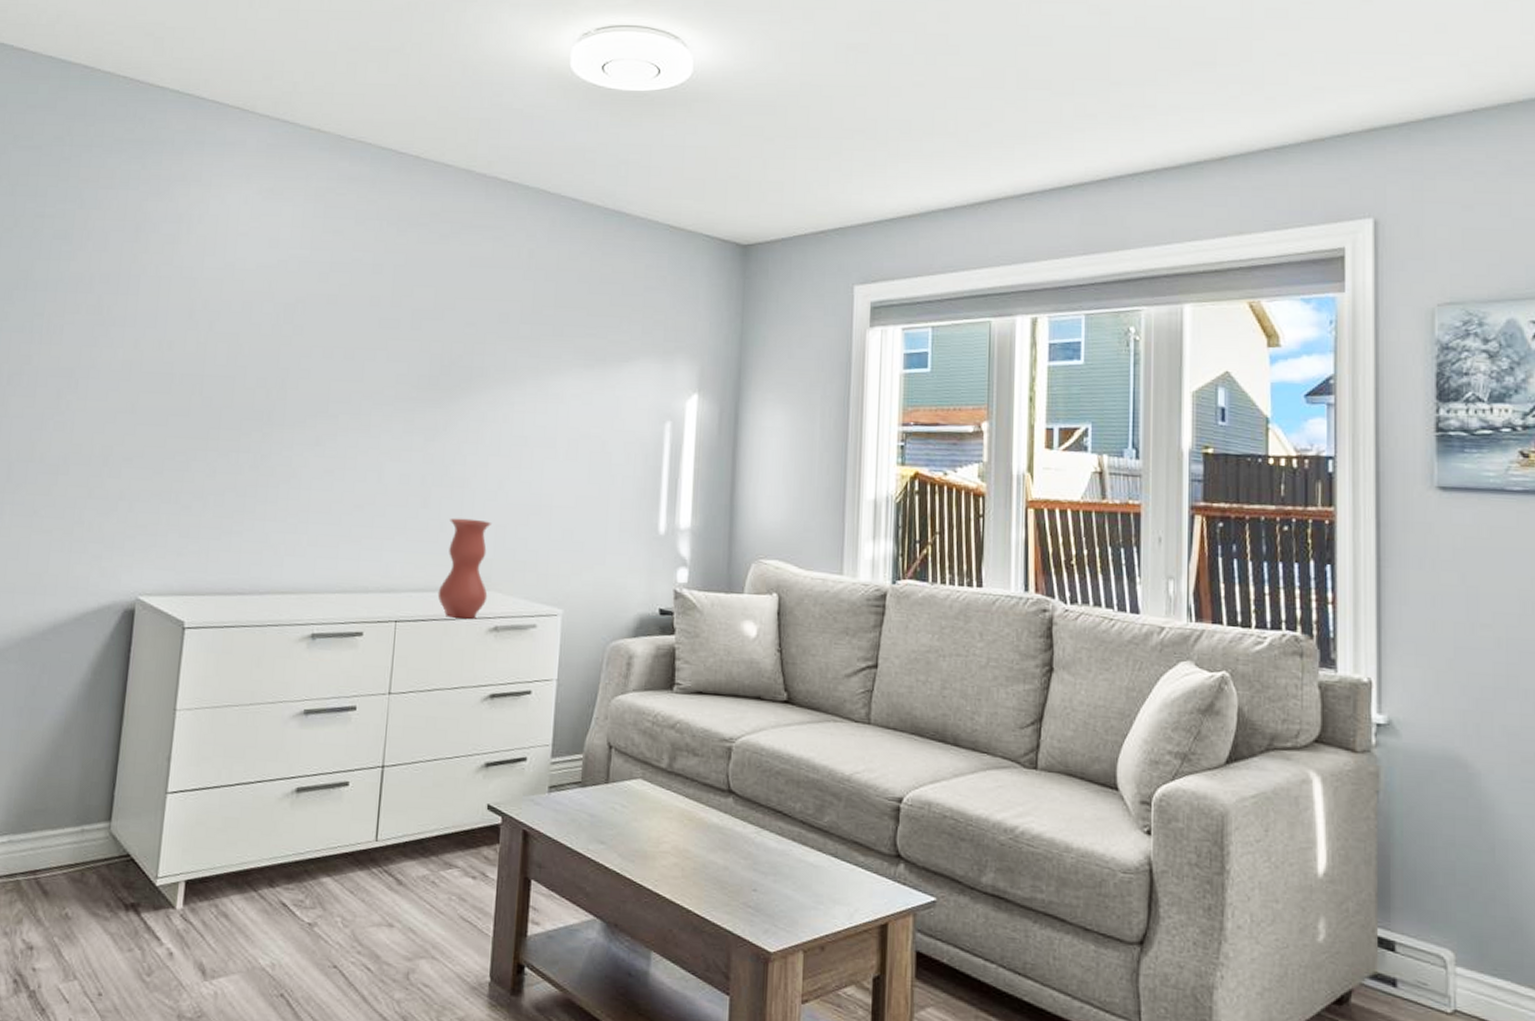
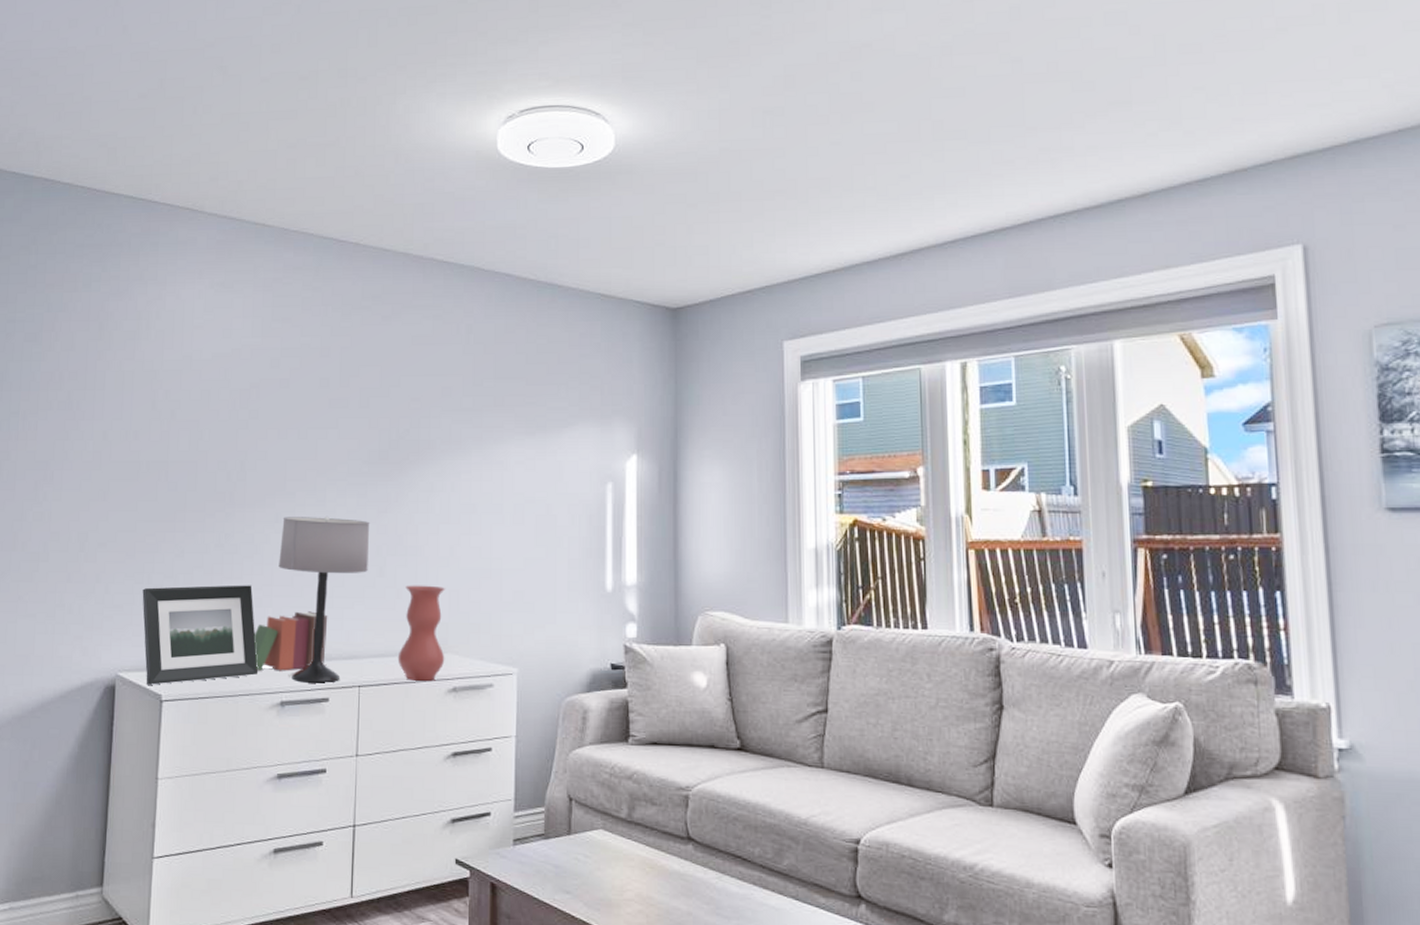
picture frame: none [168,507,290,611] -> present [142,585,259,685]
books: none [286,540,367,601] -> present [253,611,328,671]
table lamp: none [316,440,416,617] -> present [278,516,370,683]

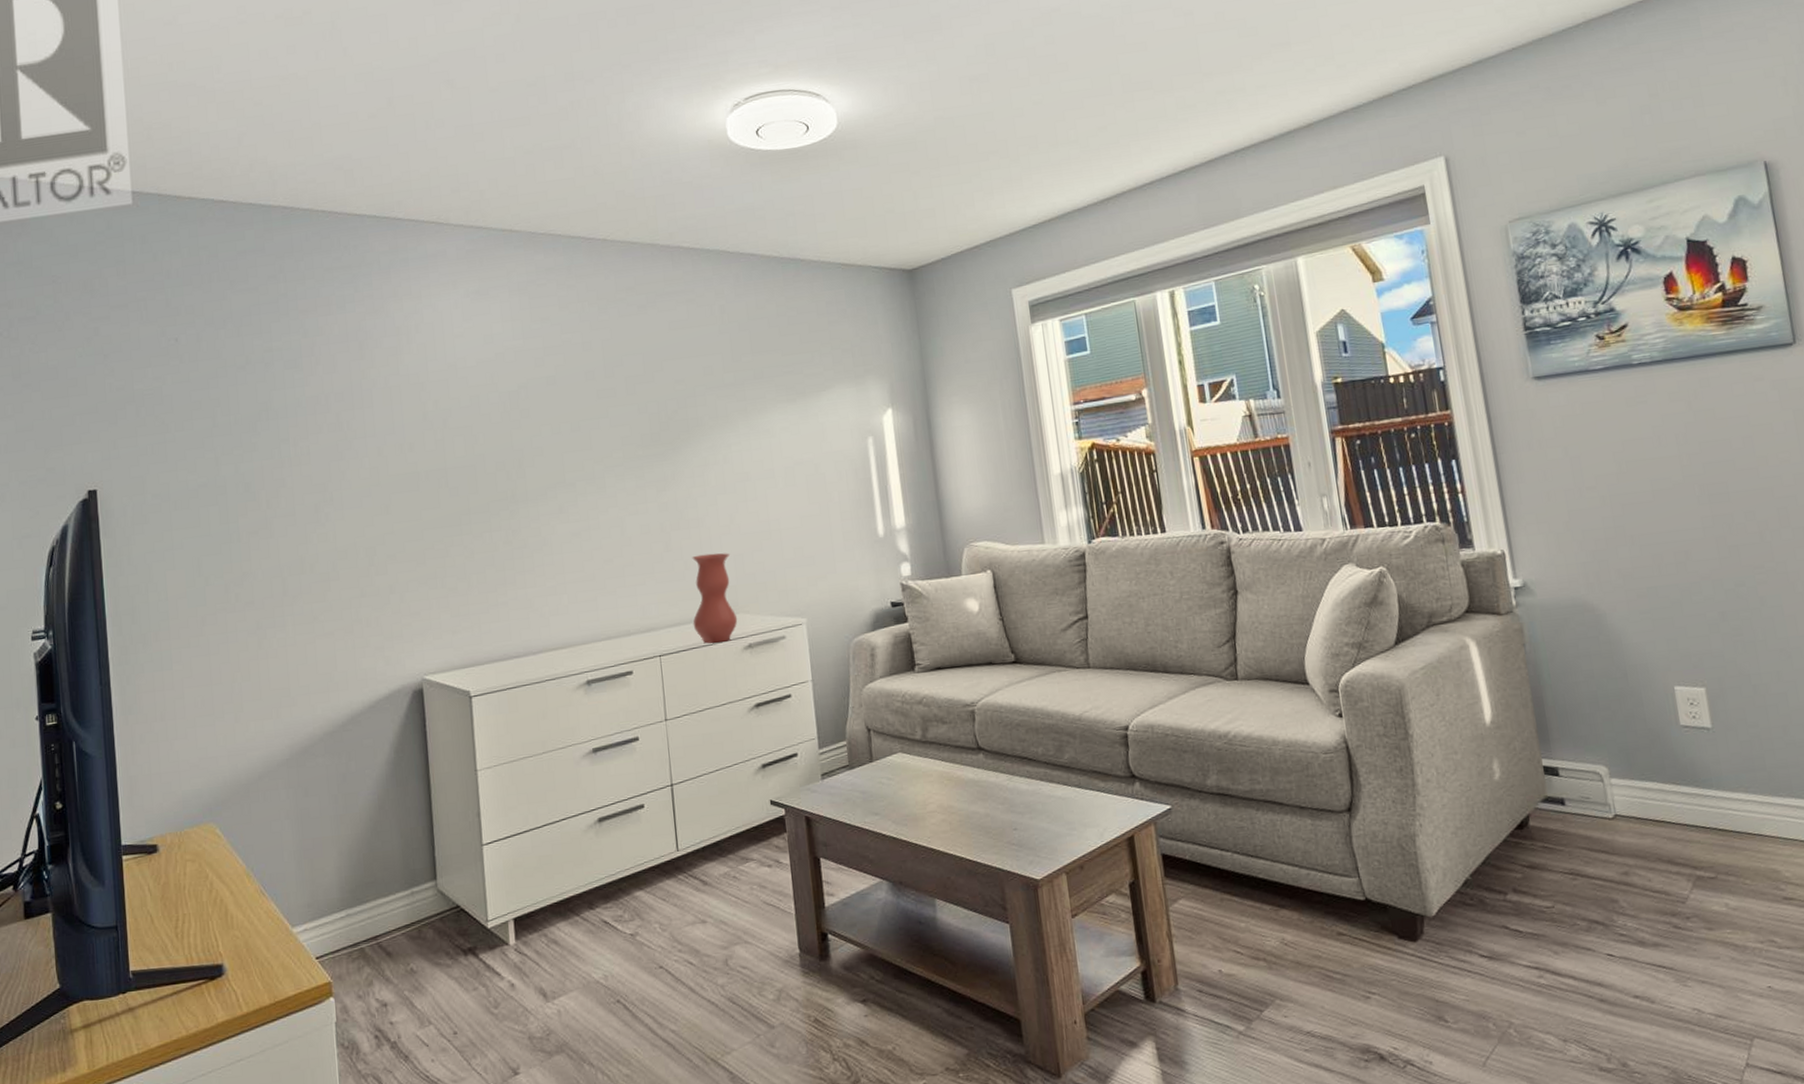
picture frame: present [142,585,259,685] -> none [437,575,562,684]
books: present [253,611,328,671] -> none [552,592,624,655]
table lamp: present [278,516,370,683] -> none [566,501,655,660]

